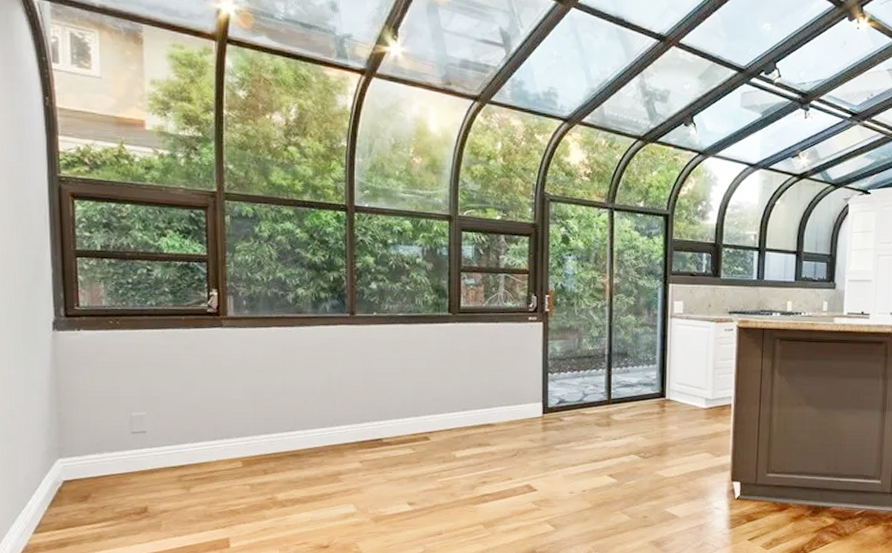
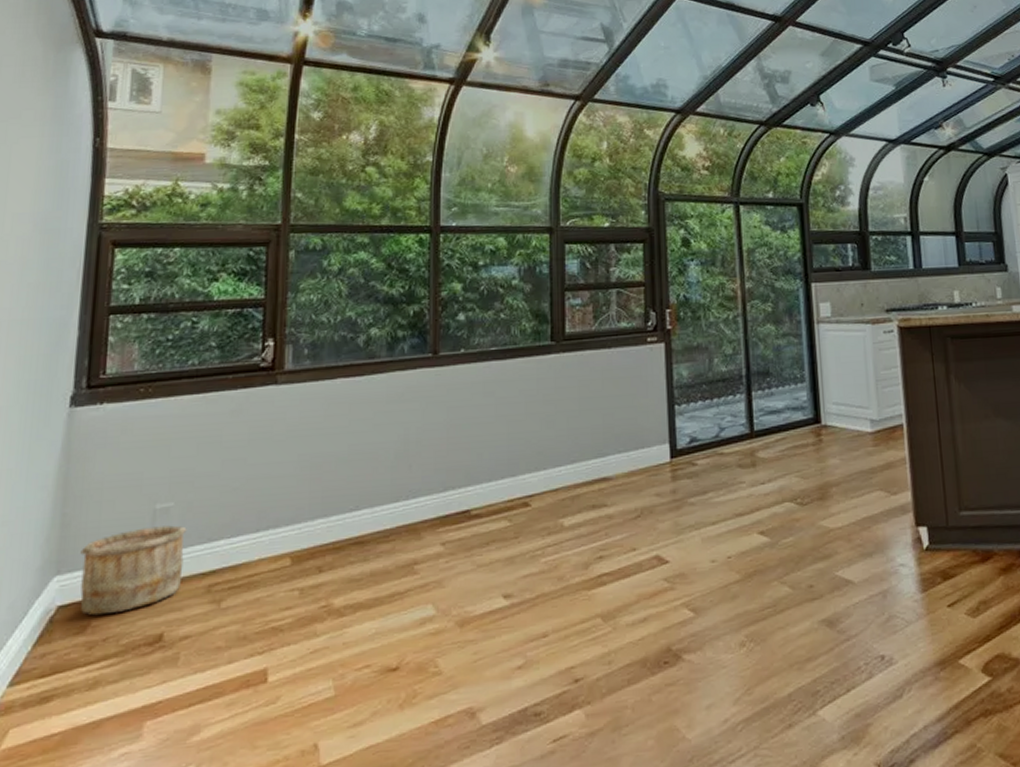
wooden bucket: none [76,429,159,490] -> present [80,525,187,616]

